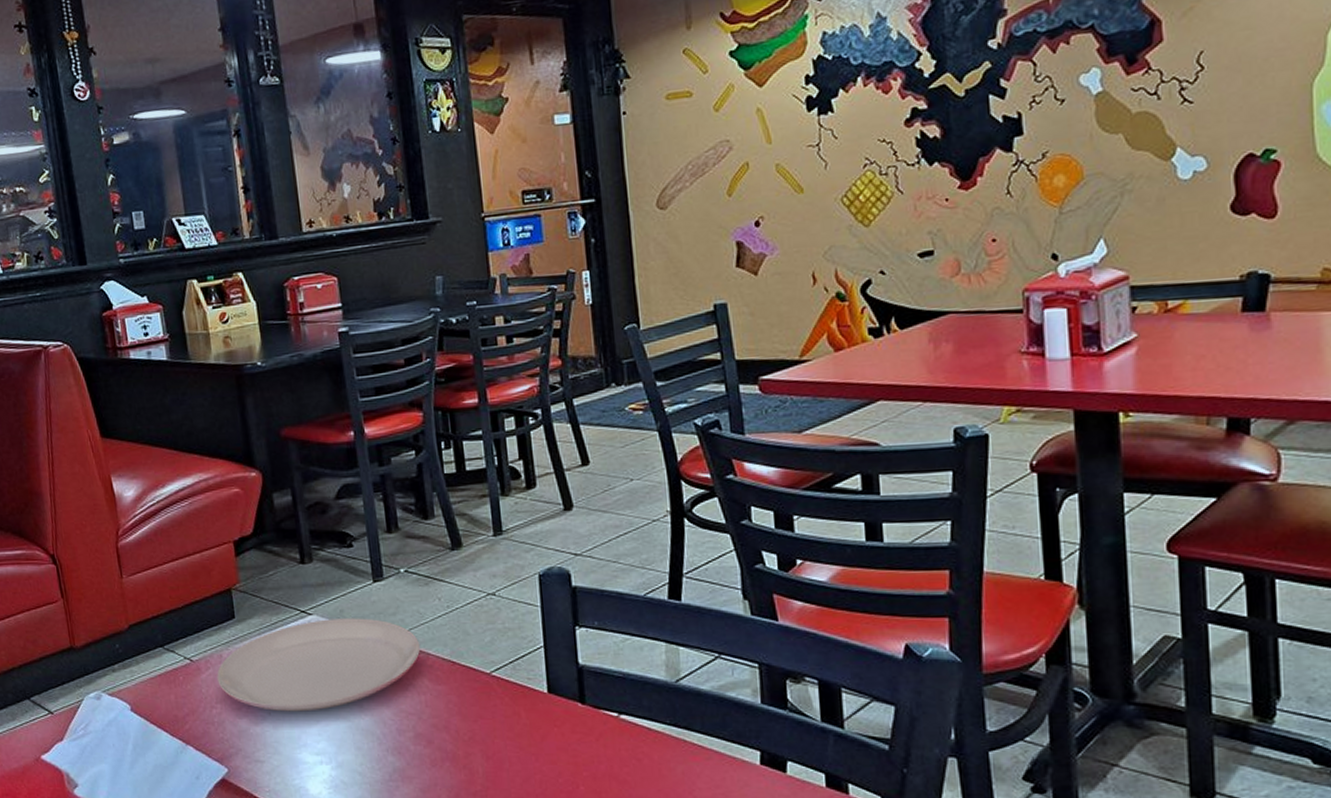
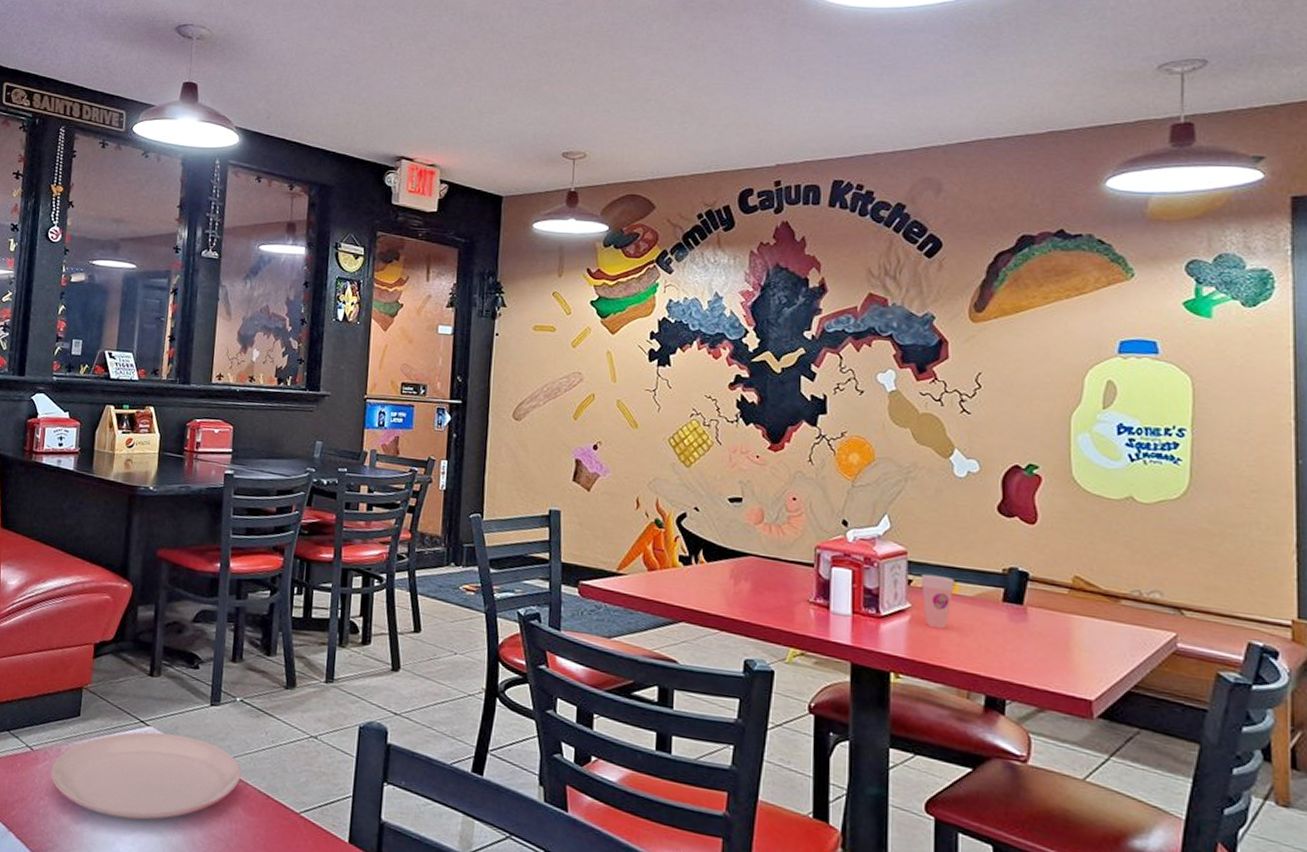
cup: none [1146,296,1186,356] -> present [920,574,955,630]

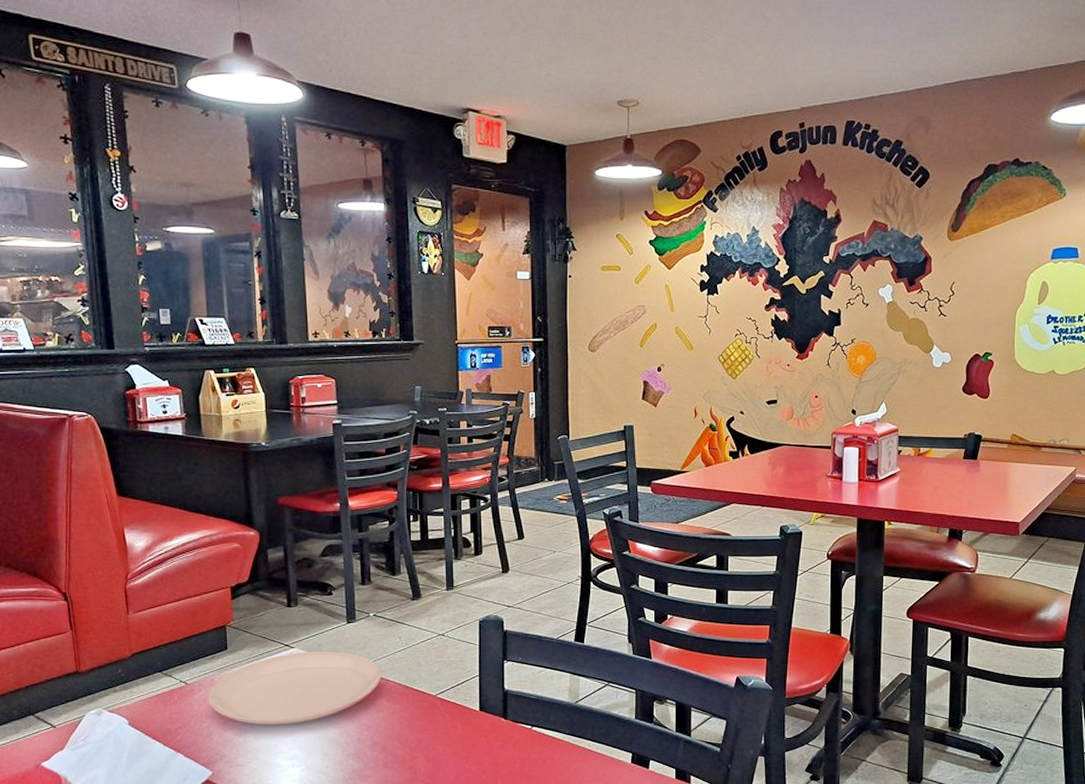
cup: present [920,574,955,630] -> none [907,444,931,485]

